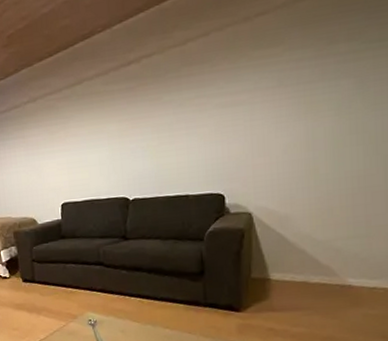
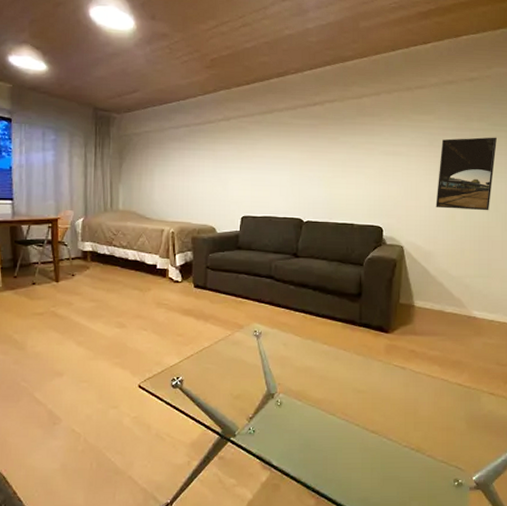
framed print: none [291,57,375,162] -> present [435,137,497,211]

